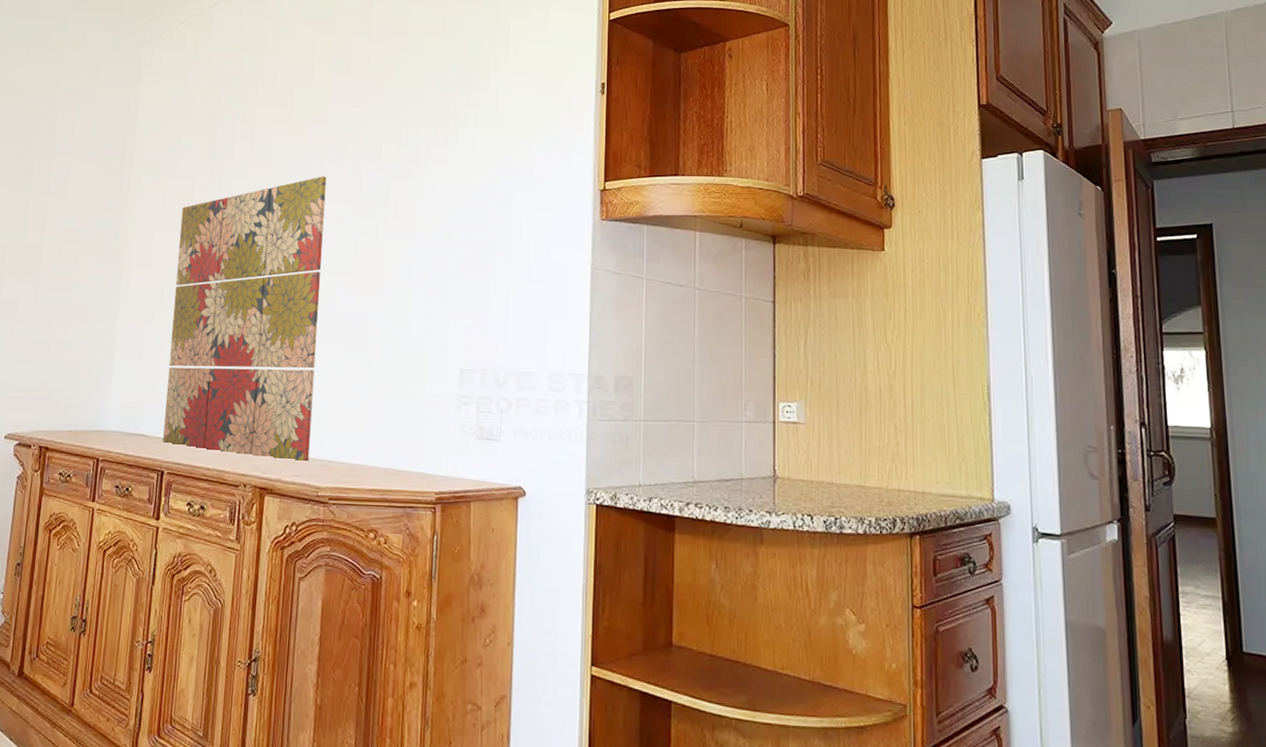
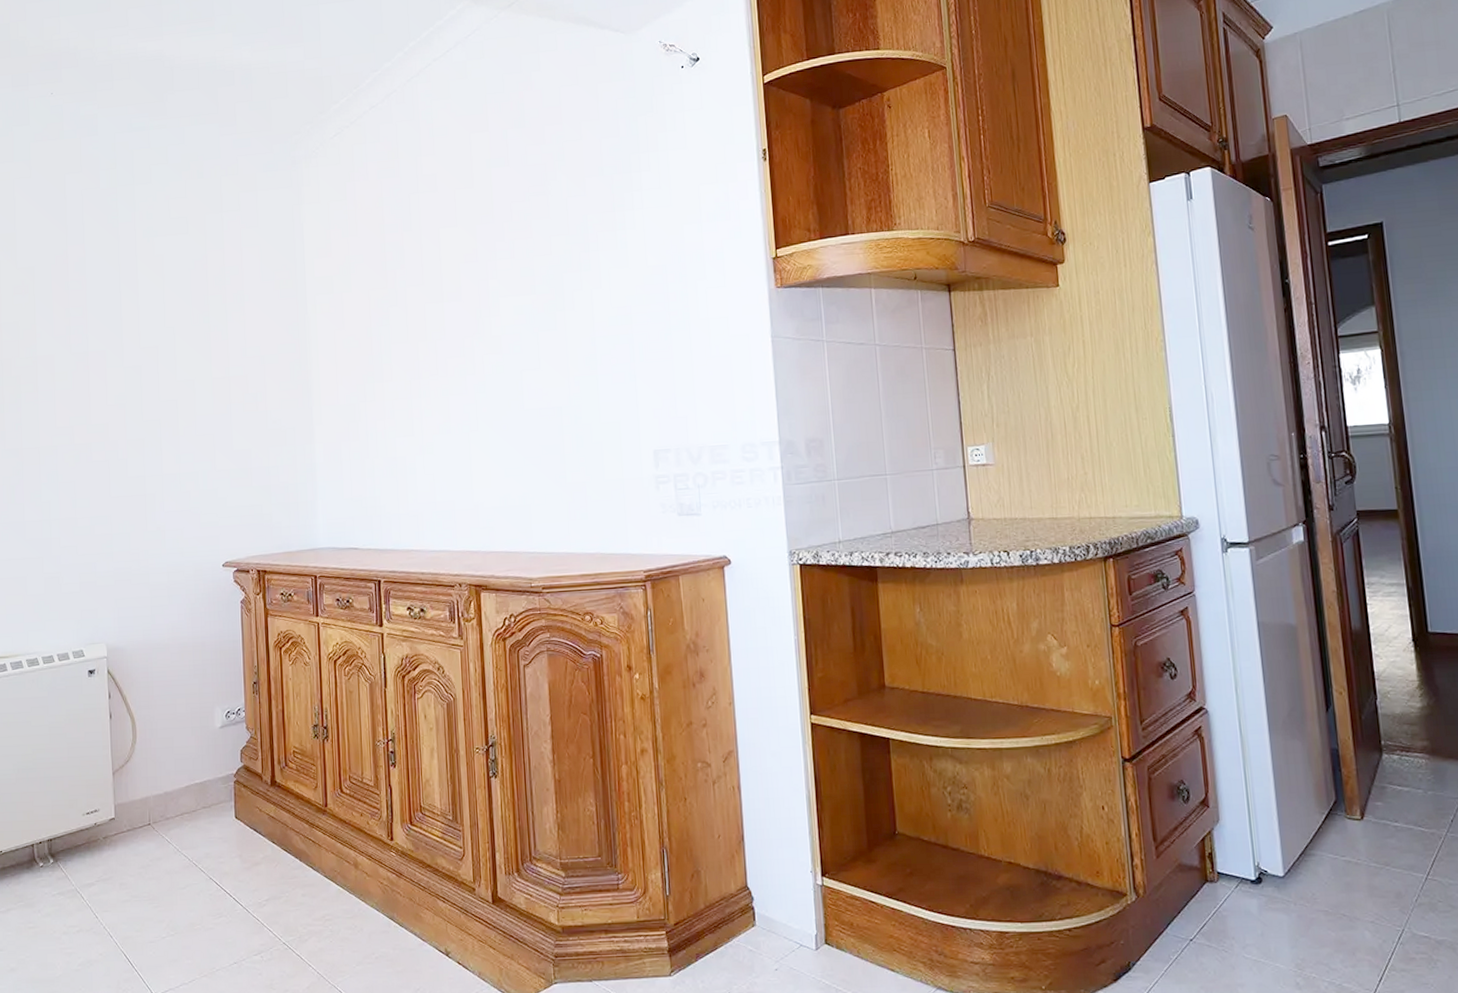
wall art: present [163,176,327,463] -> none [361,275,519,557]

